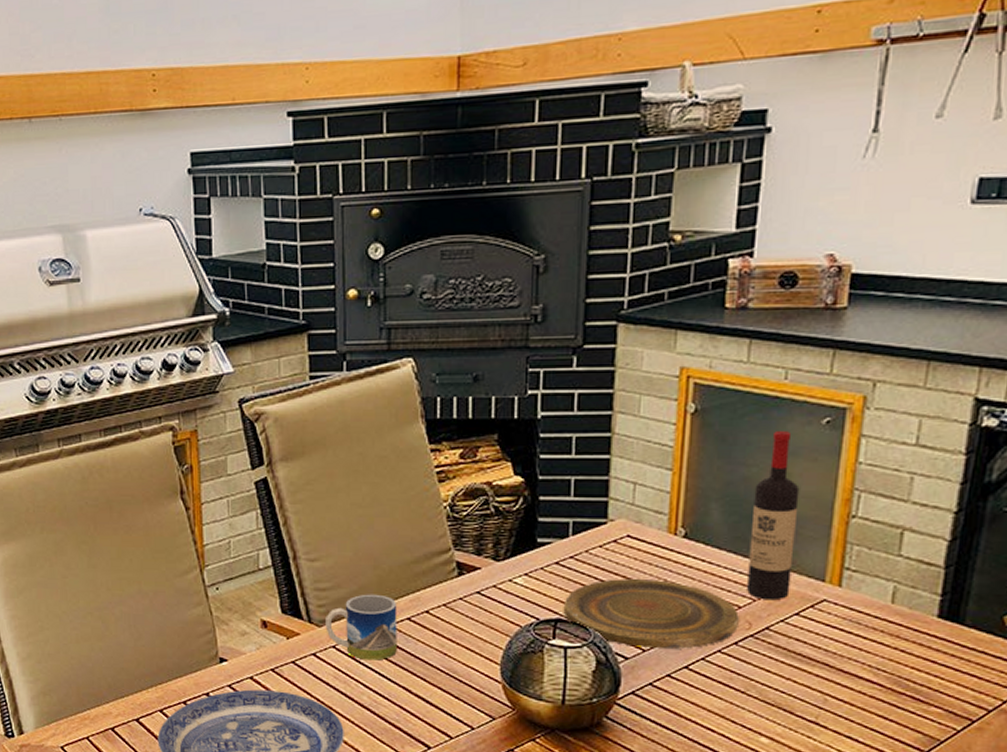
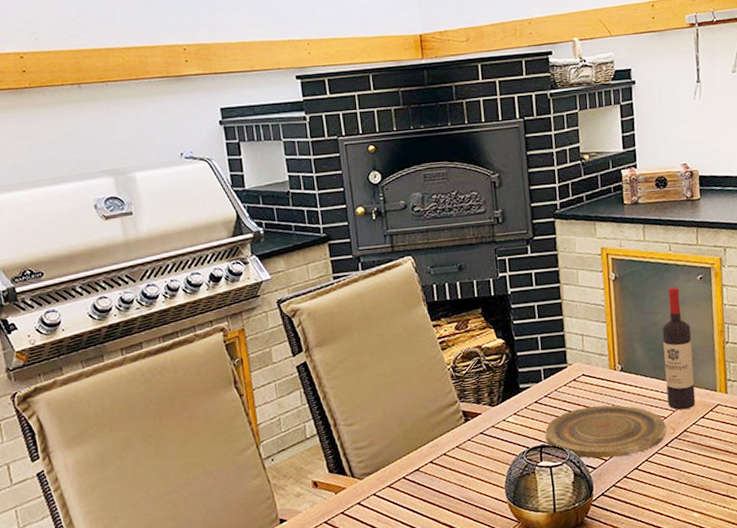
mug: present [325,594,397,661] -> none [365,445,425,502]

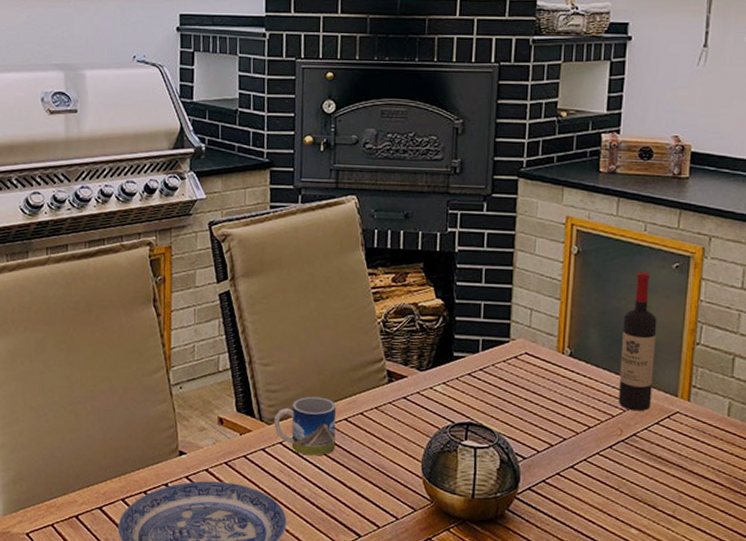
mug: none [365,445,425,502] -> present [274,396,337,456]
plate: present [545,405,666,459] -> none [474,389,613,451]

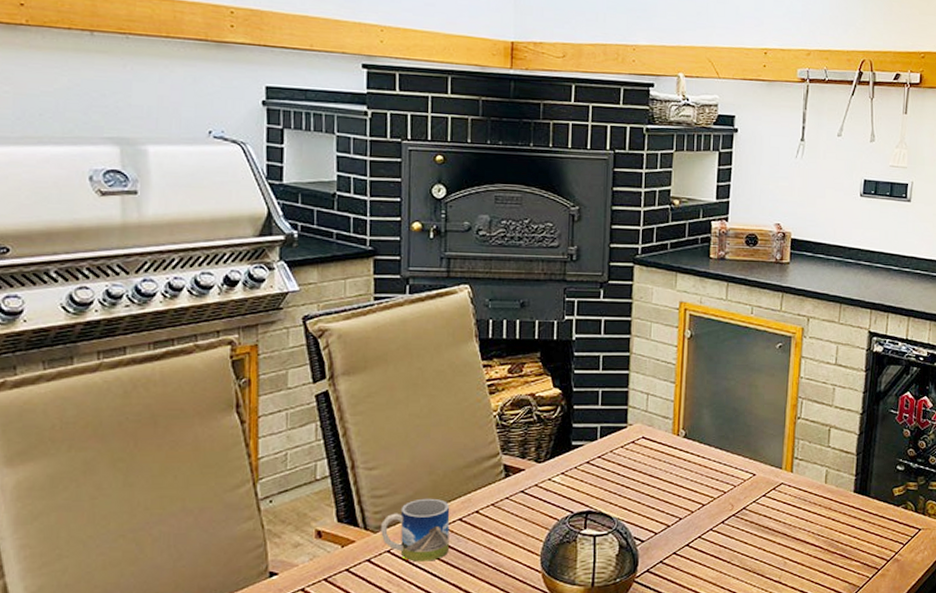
wine bottle: present [619,272,657,412] -> none [730,353,763,486]

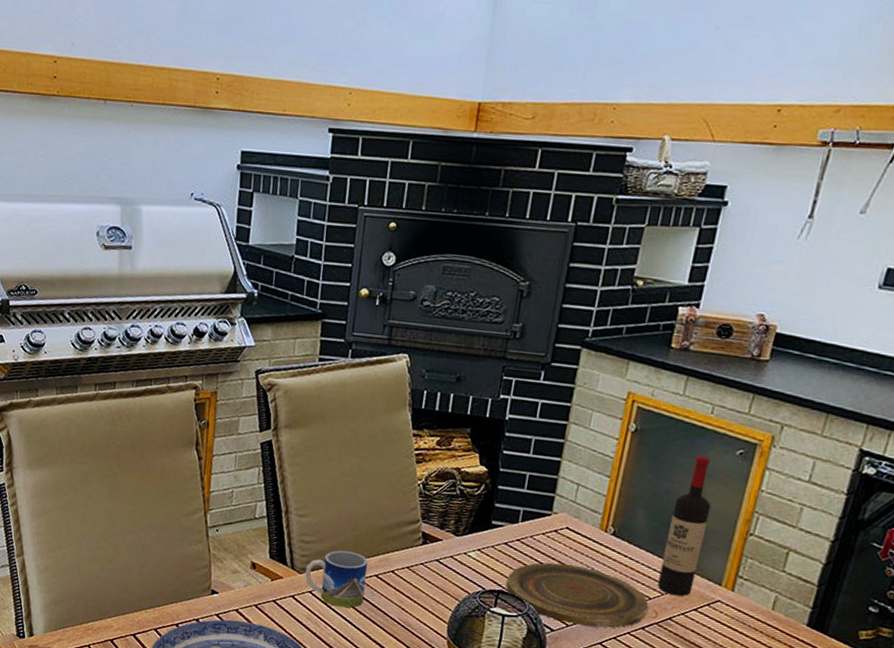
plate: none [593,472,724,531] -> present [505,562,649,628]
wine bottle: none [730,353,763,486] -> present [658,456,711,596]

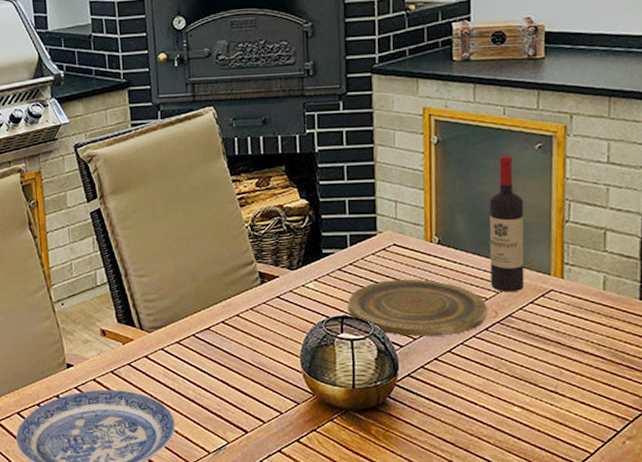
mug: present [305,550,368,608] -> none [154,302,215,359]

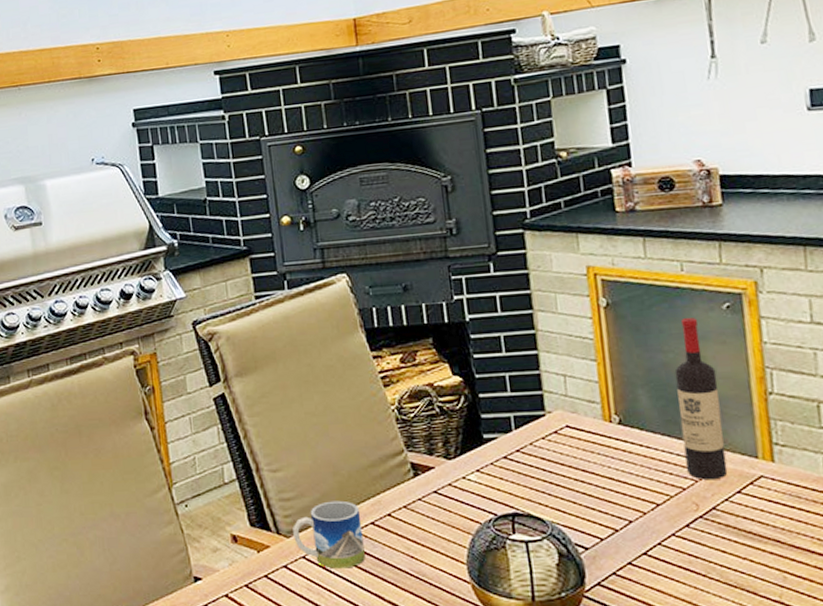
mug: none [154,302,215,359] -> present [293,500,365,569]
plate: present [347,279,487,336] -> none [517,467,687,536]

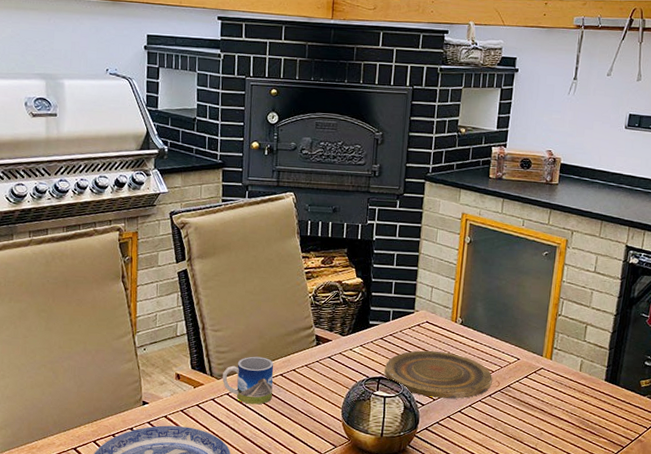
plate: none [517,467,687,536] -> present [384,350,492,399]
wine bottle: present [674,318,728,480] -> none [498,258,530,368]

